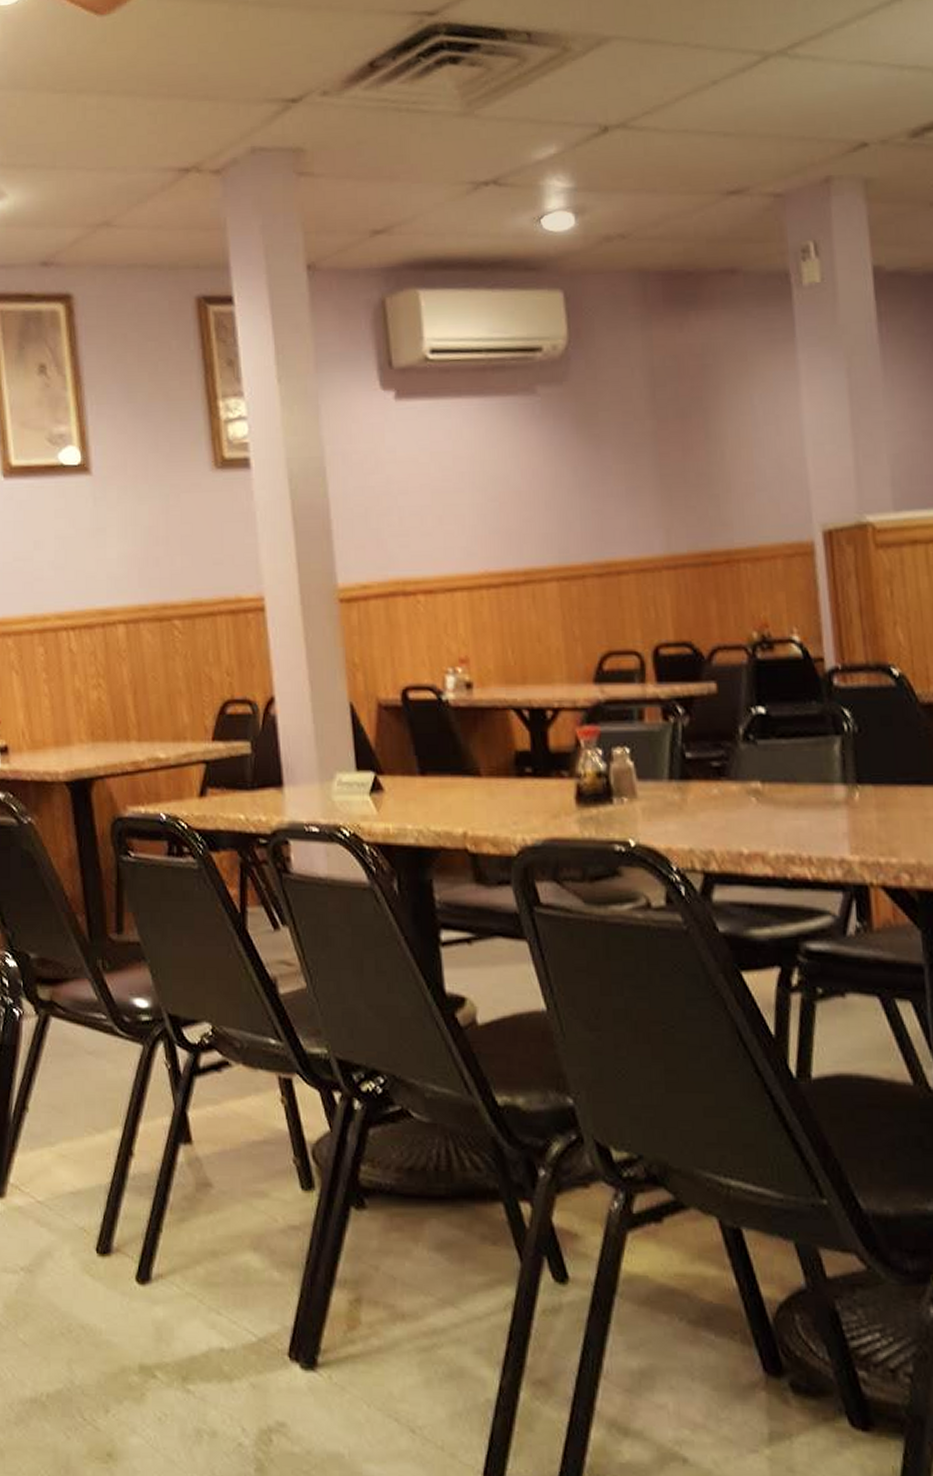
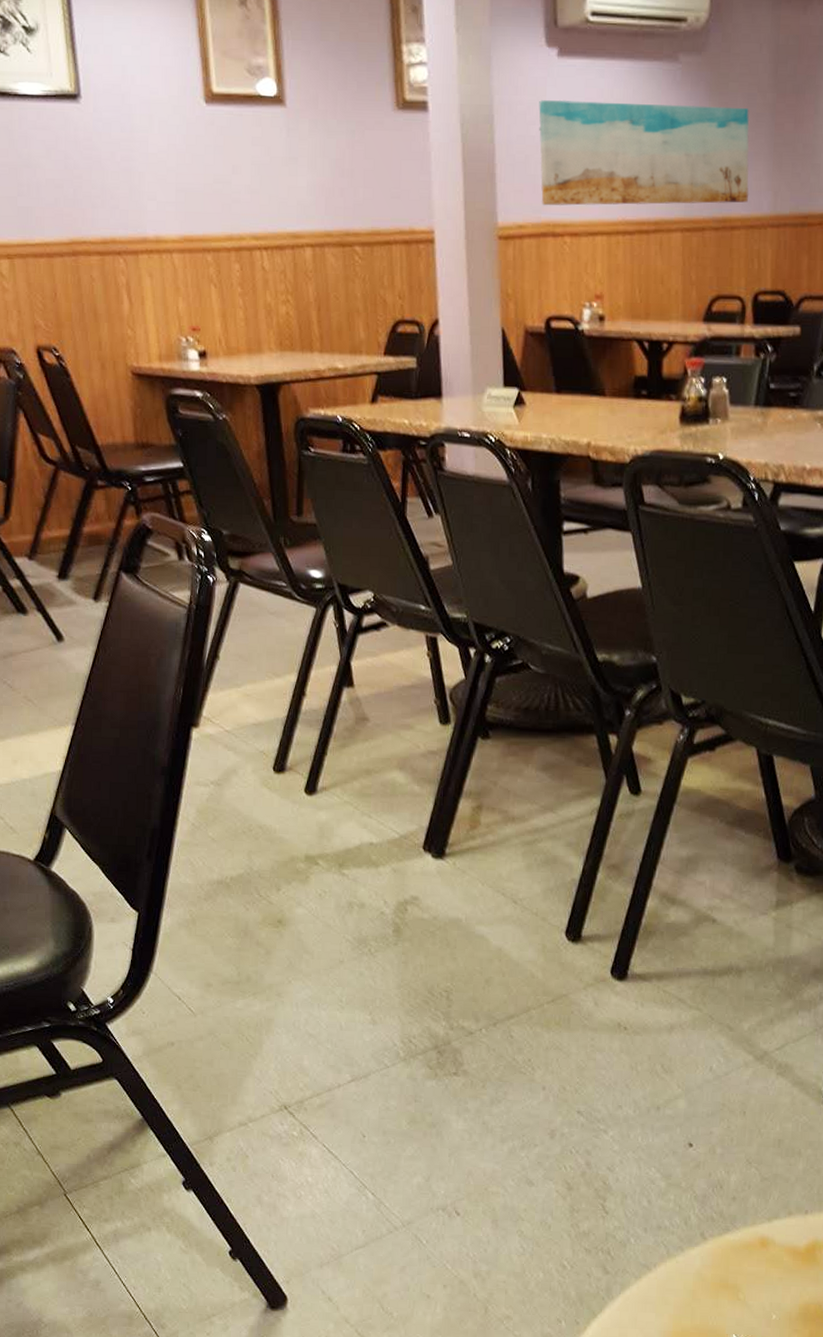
wall art: none [377,438,635,562] -> present [539,100,750,206]

